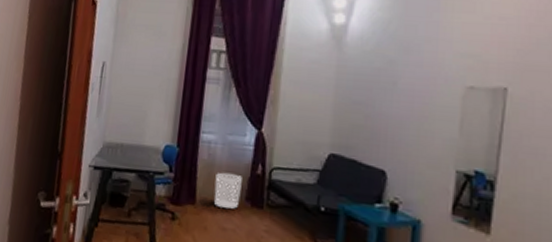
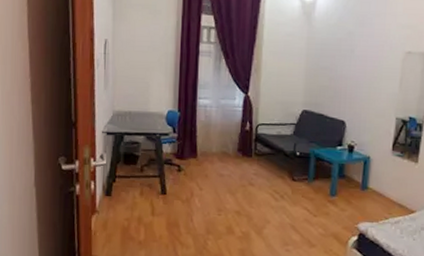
waste bin: present [214,172,242,209] -> none [212,130,234,159]

